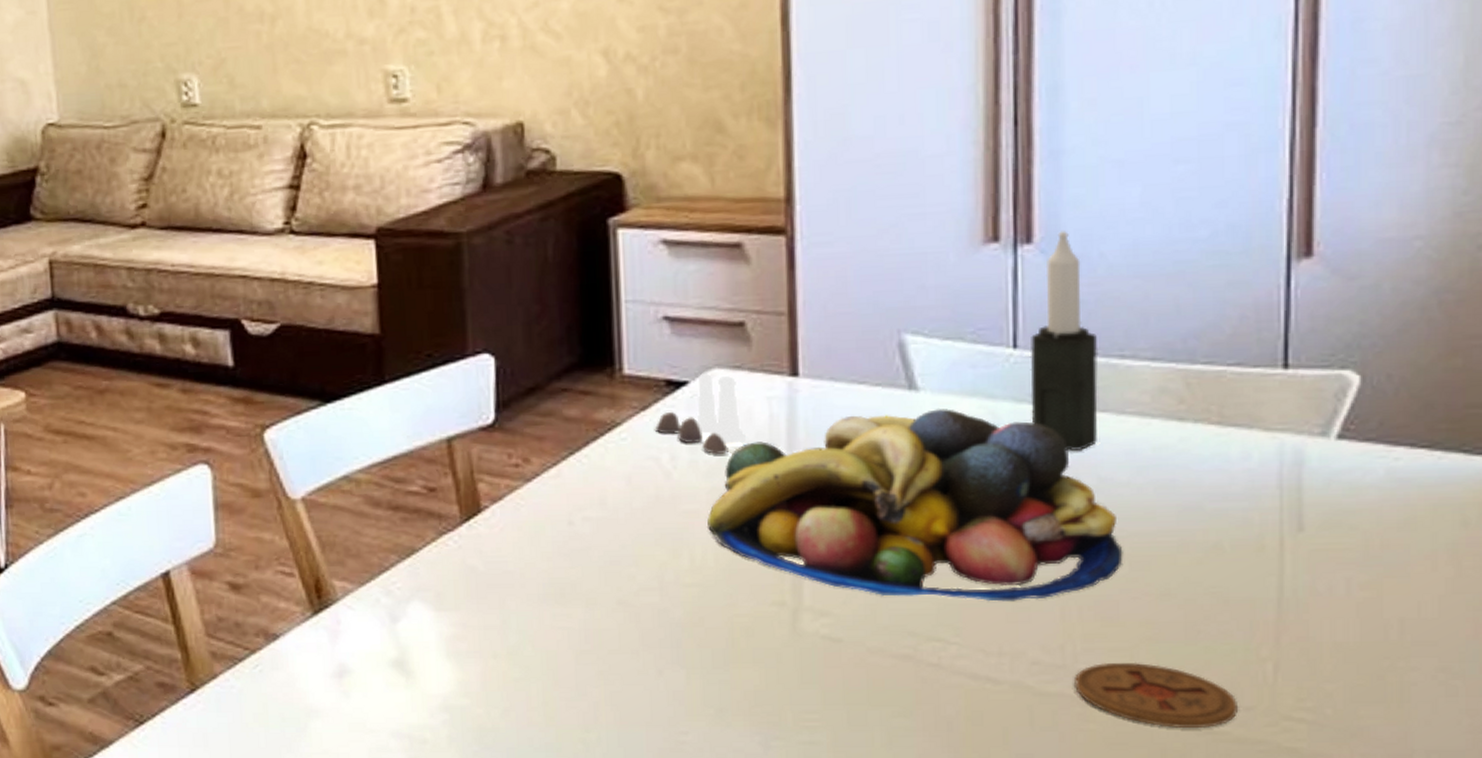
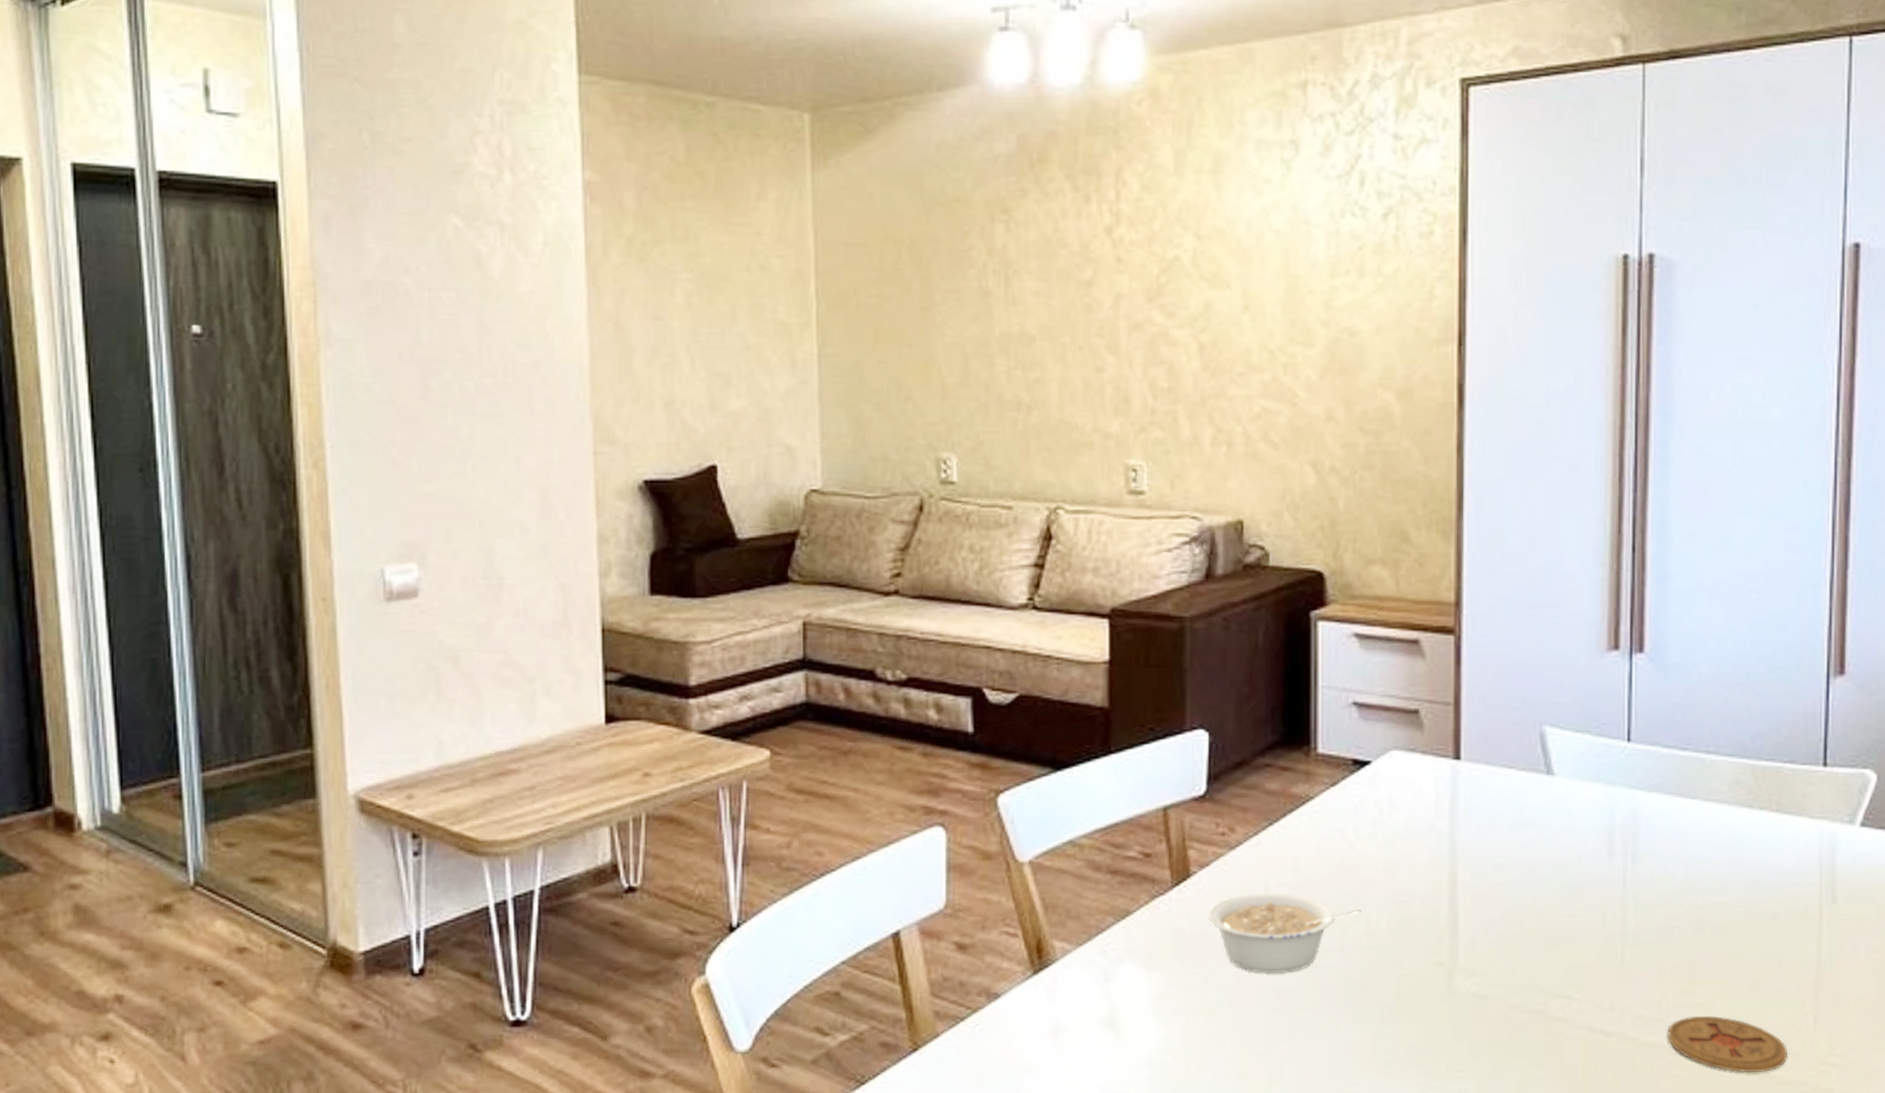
legume: none [504,527,684,615] -> present [1209,892,1362,974]
salt and pepper shaker set: present [654,372,746,455] -> none [1341,753,1416,829]
fruit bowl: present [707,408,1123,602] -> none [1382,791,1706,963]
candle: present [1029,231,1099,452] -> none [1639,643,1691,832]

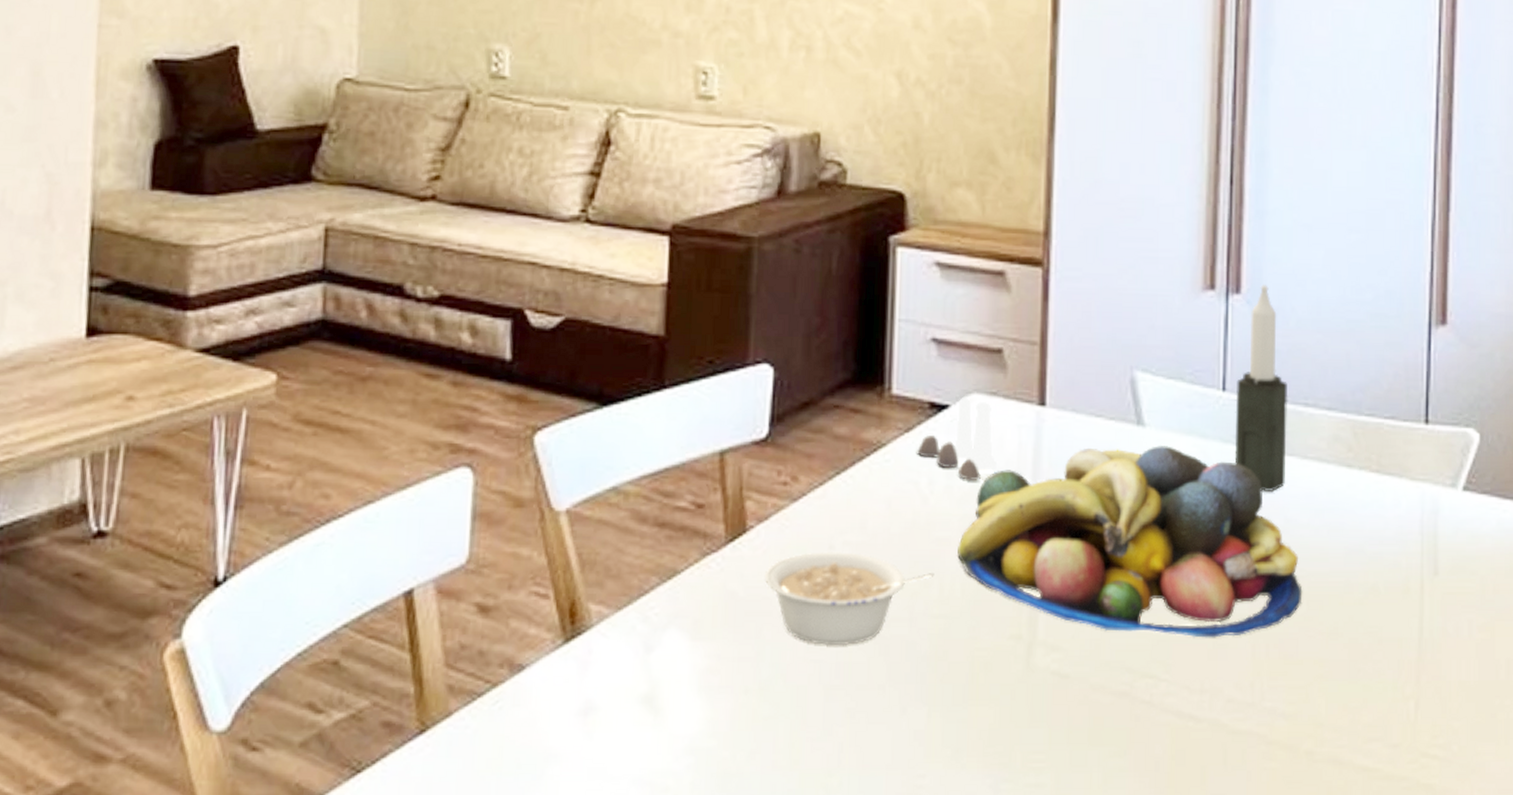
salt and pepper shaker set: none [1341,753,1416,829] -> present [916,396,997,482]
fruit bowl: none [1382,791,1706,963] -> present [957,444,1303,638]
candle: none [1639,643,1691,832] -> present [1234,284,1288,493]
coaster: present [1668,1015,1787,1072] -> none [1261,699,1387,765]

